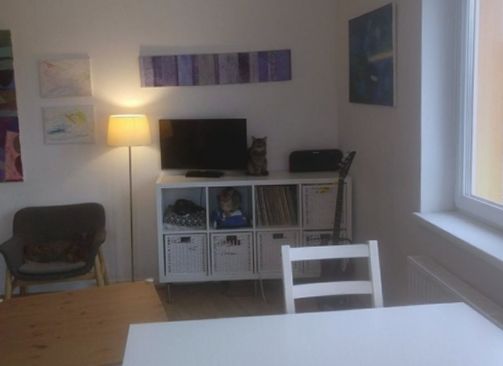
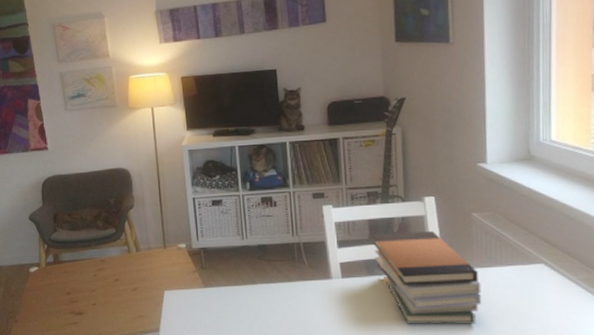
book stack: none [323,270,414,356] -> present [372,230,482,324]

